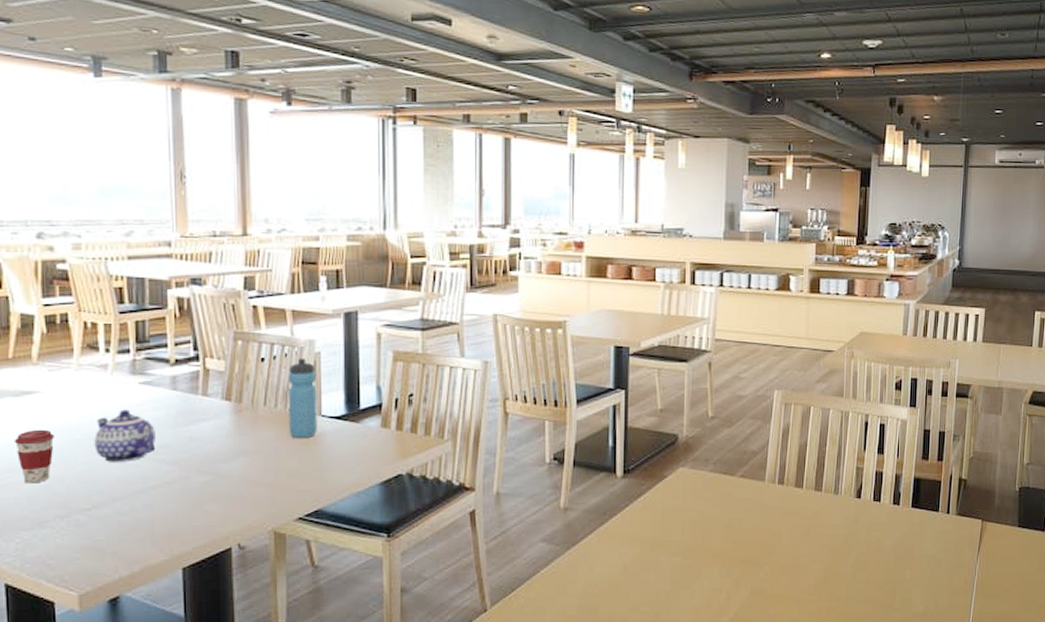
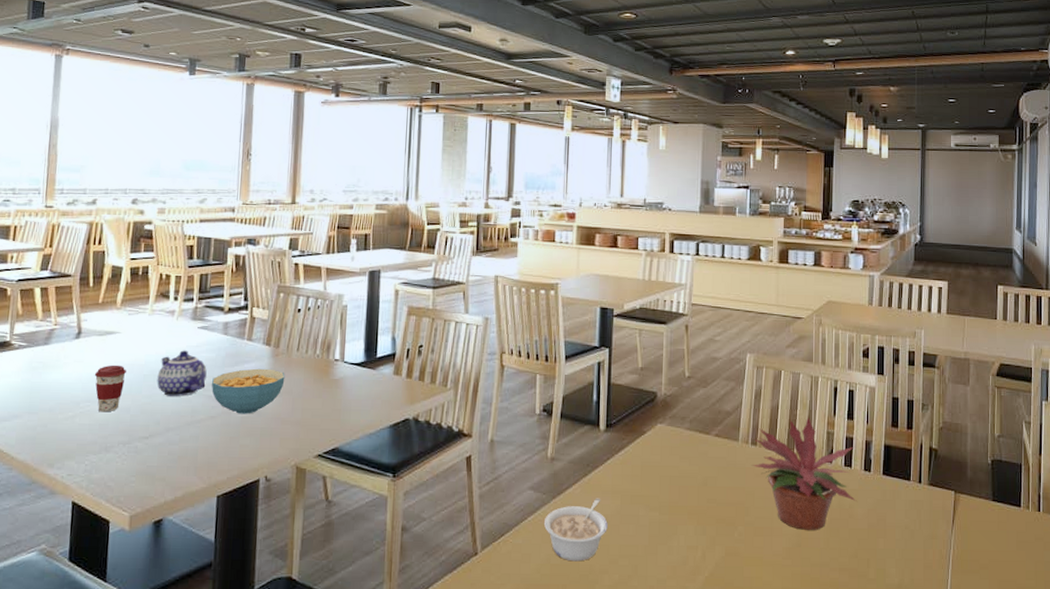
cereal bowl: none [163,426,252,478] -> present [211,368,285,414]
water bottle: present [288,358,317,439] -> none [316,310,343,382]
legume: none [558,546,627,612] -> present [543,498,608,562]
potted plant: none [778,452,885,566] -> present [752,416,857,530]

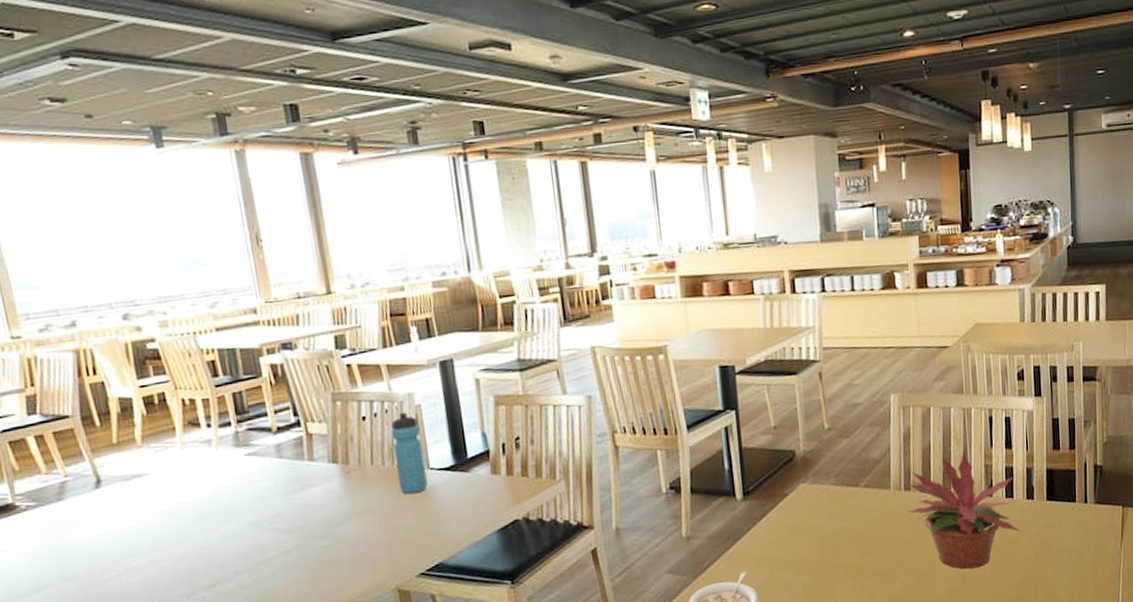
coffee cup: present [94,365,126,412] -> none [130,510,171,566]
teapot: present [157,350,207,396] -> none [208,482,270,537]
cereal bowl: present [211,368,285,414] -> none [276,488,364,544]
water bottle: none [316,310,343,382] -> present [391,412,428,495]

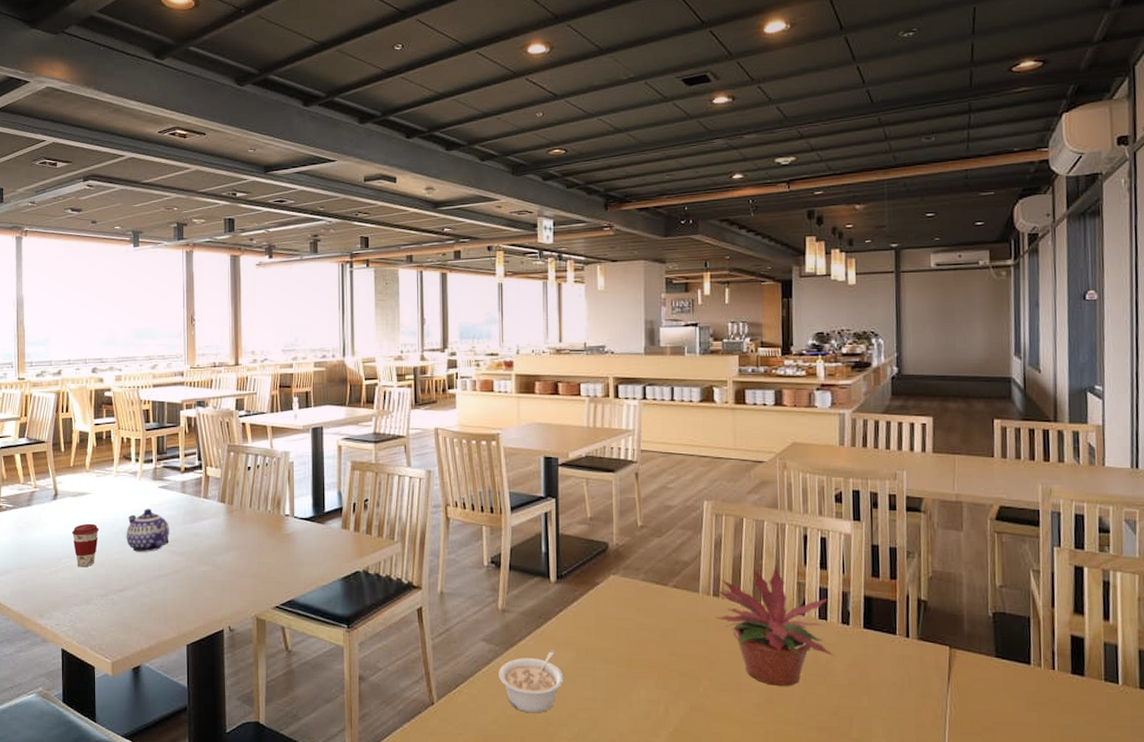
coffee cup: none [130,510,171,566] -> present [71,523,99,567]
teapot: none [208,482,270,537] -> present [126,509,169,552]
water bottle: present [391,412,428,495] -> none [269,467,291,537]

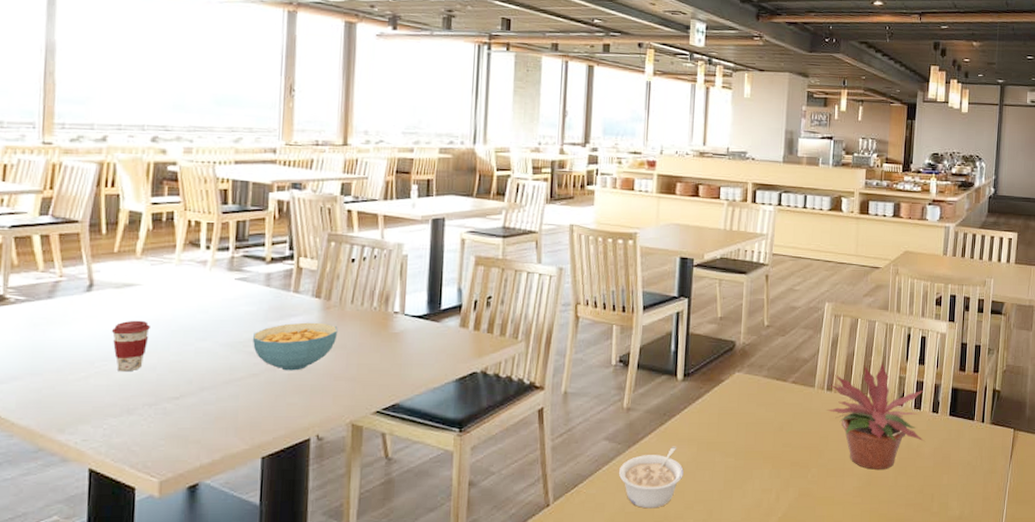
teapot: present [126,509,169,552] -> none [187,303,247,353]
cereal bowl: none [175,524,240,568] -> present [253,322,338,371]

